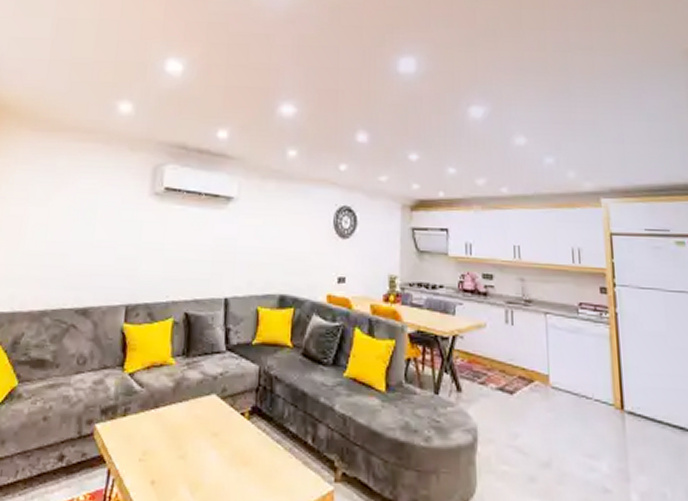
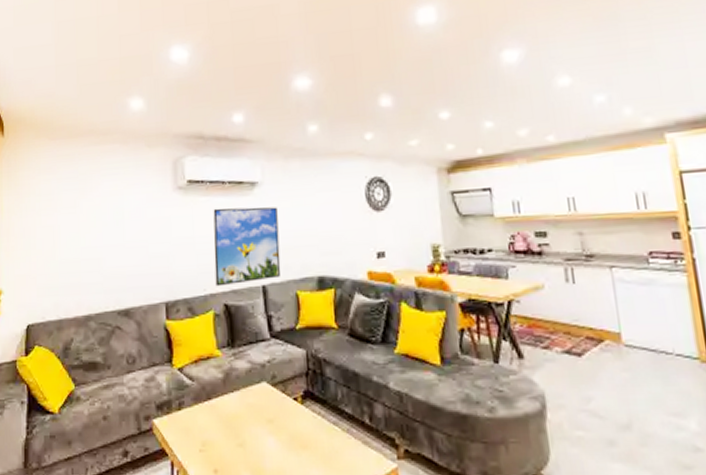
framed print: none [179,218,249,295] -> present [213,207,281,287]

